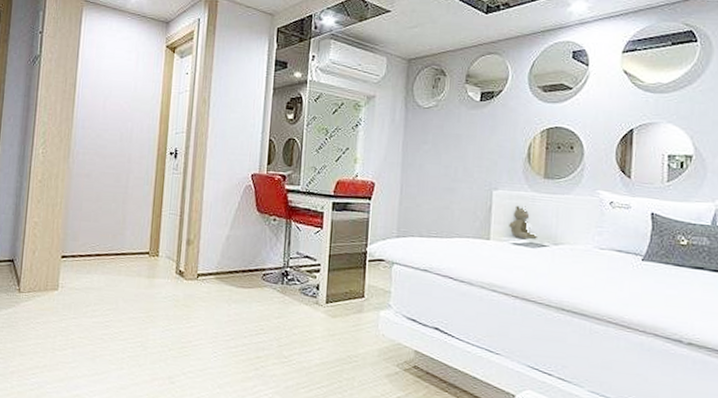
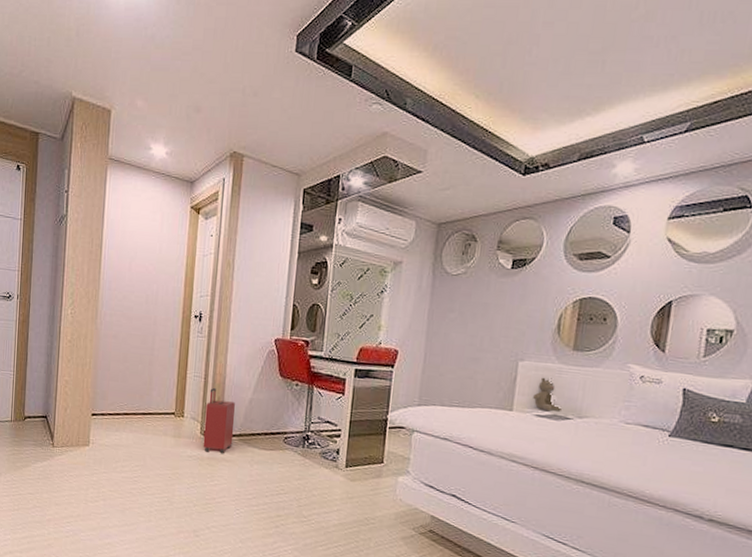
suitcase: none [178,224,212,294] -> present [203,387,235,454]

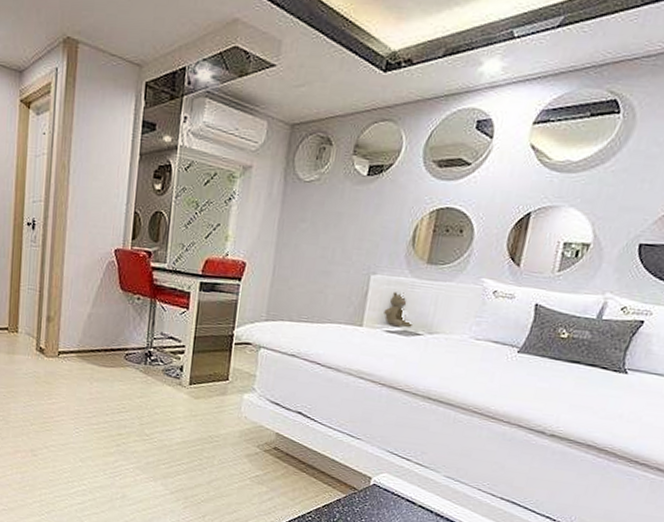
suitcase: present [203,387,235,454] -> none [39,301,73,372]

